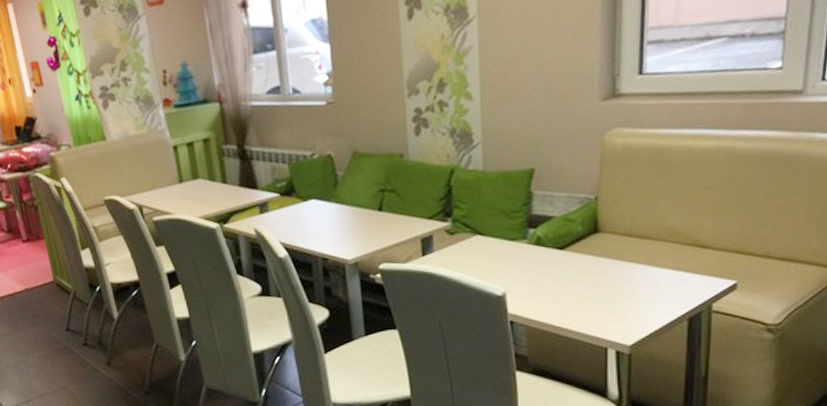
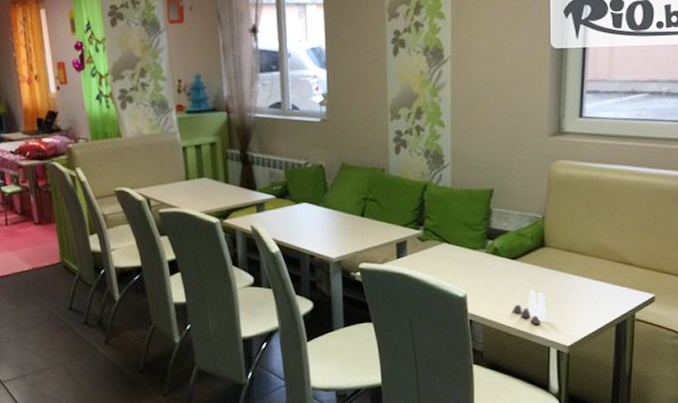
salt and pepper shaker set: none [560,283,603,324] -> present [512,290,547,325]

